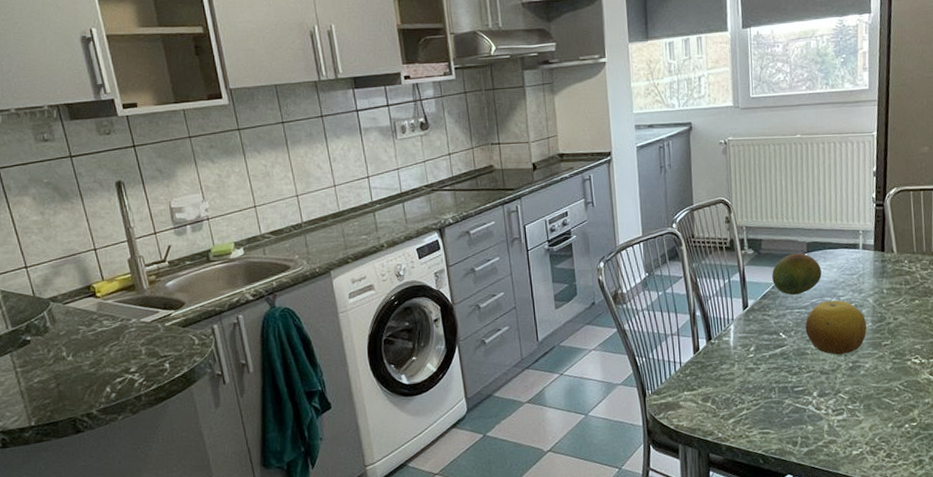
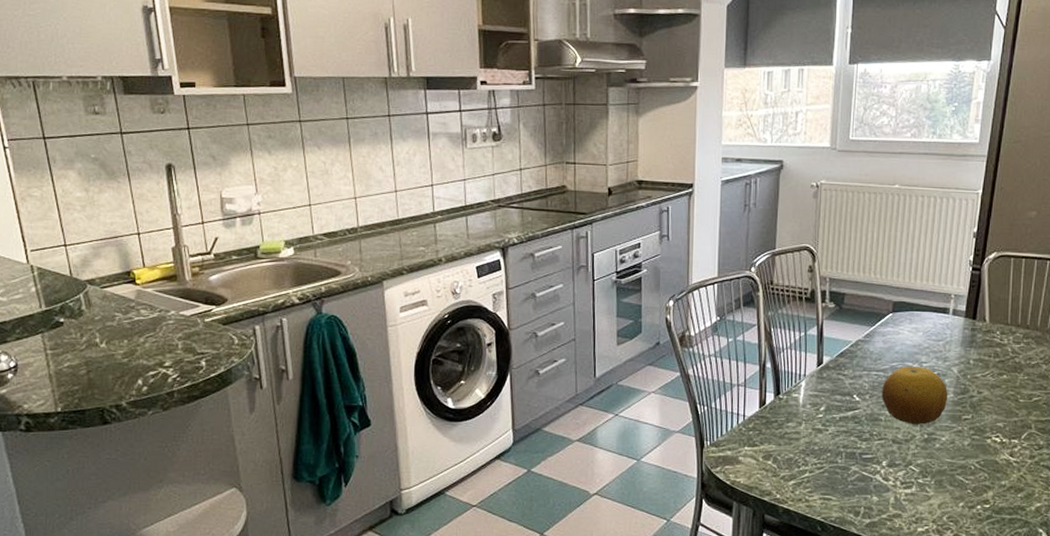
fruit: present [772,253,822,295] -> none [852,312,906,356]

